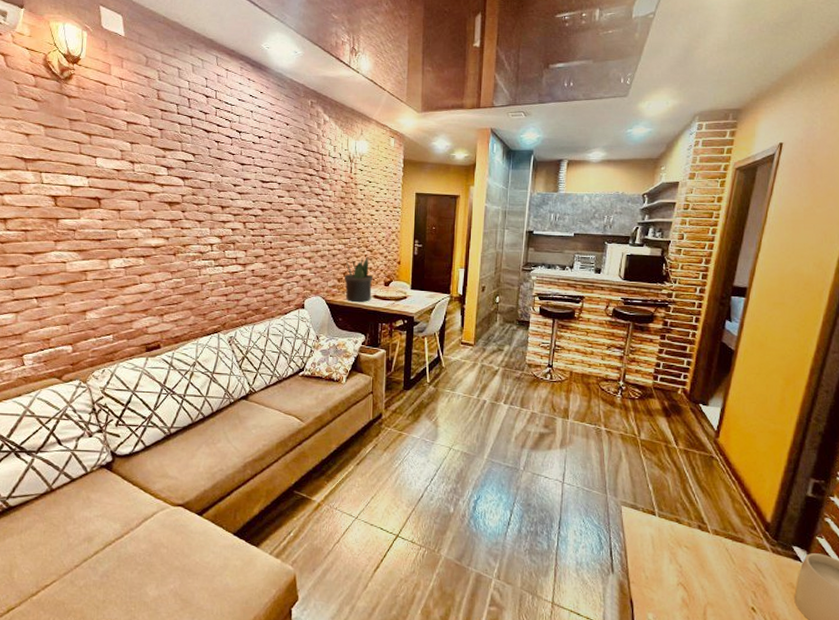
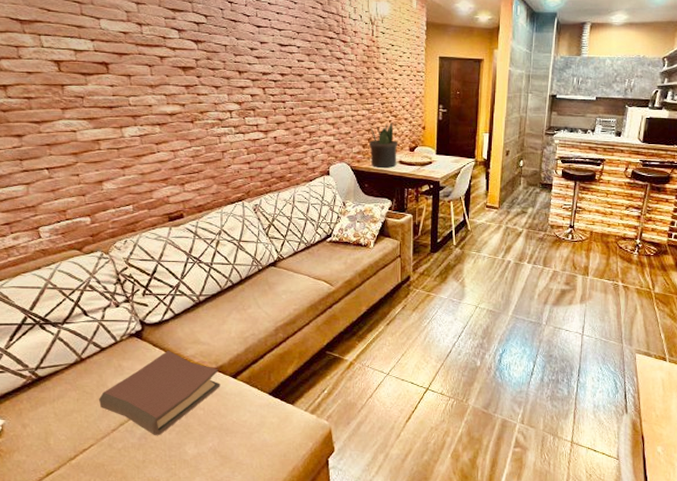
hardback book: none [65,483,186,574] -> present [99,350,221,435]

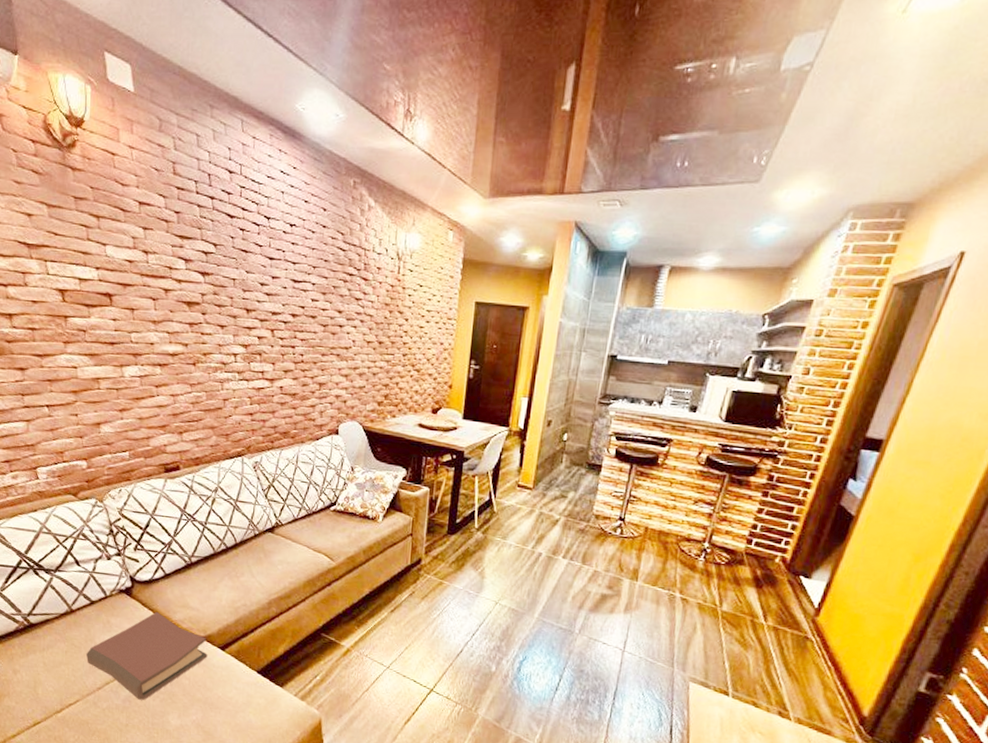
planter: present [368,122,398,168] -> none [385,376,419,431]

